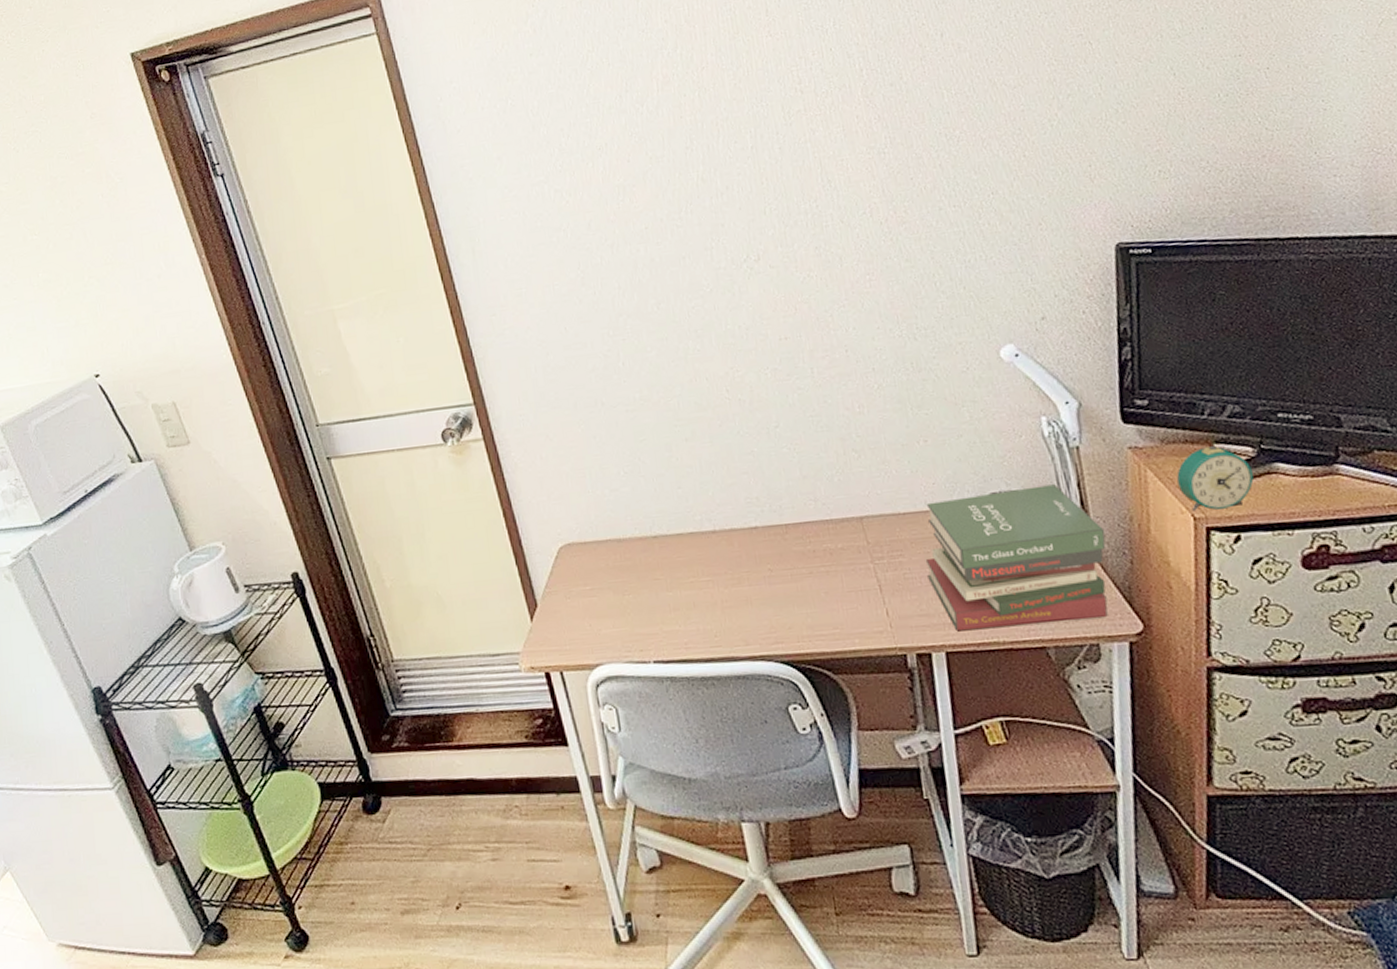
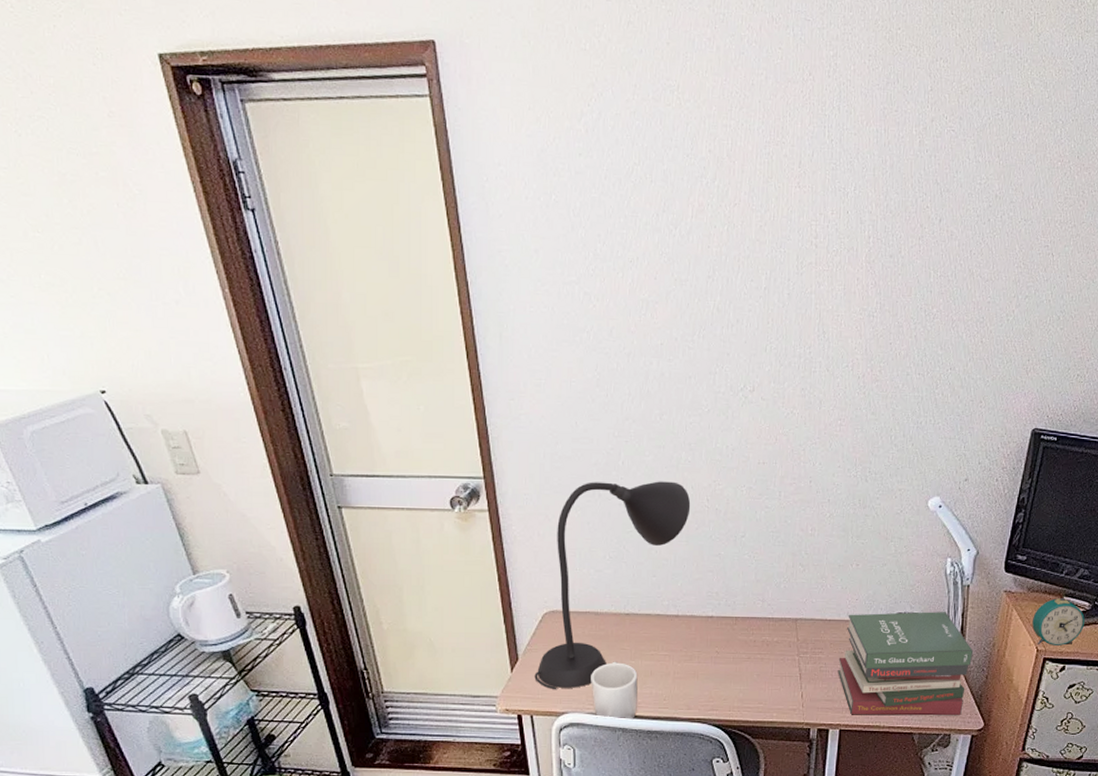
desk lamp: none [558,375,709,638] -> present [534,481,691,690]
mug: none [623,595,685,667] -> present [591,661,639,718]

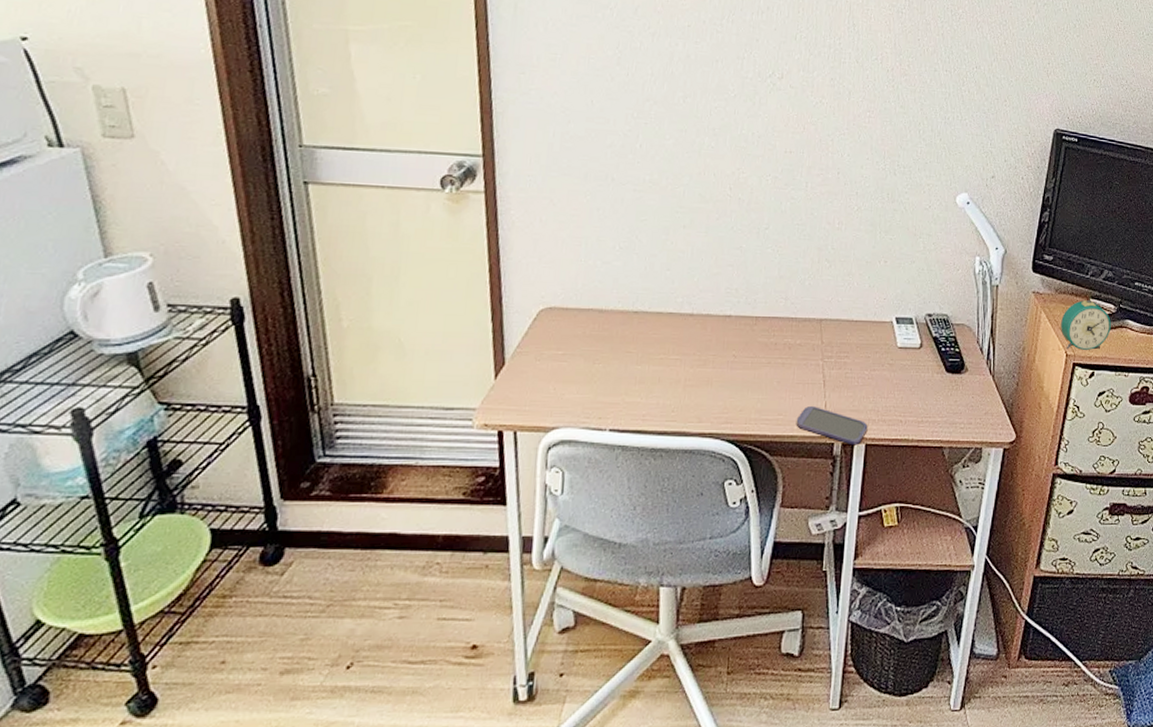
desk lamp: present [534,481,691,690] -> none [522,164,712,401]
mug: present [591,661,639,718] -> none [588,366,644,434]
mobile phone: none [776,696,842,731] -> present [797,406,868,446]
books: present [838,612,974,716] -> none [864,313,1004,427]

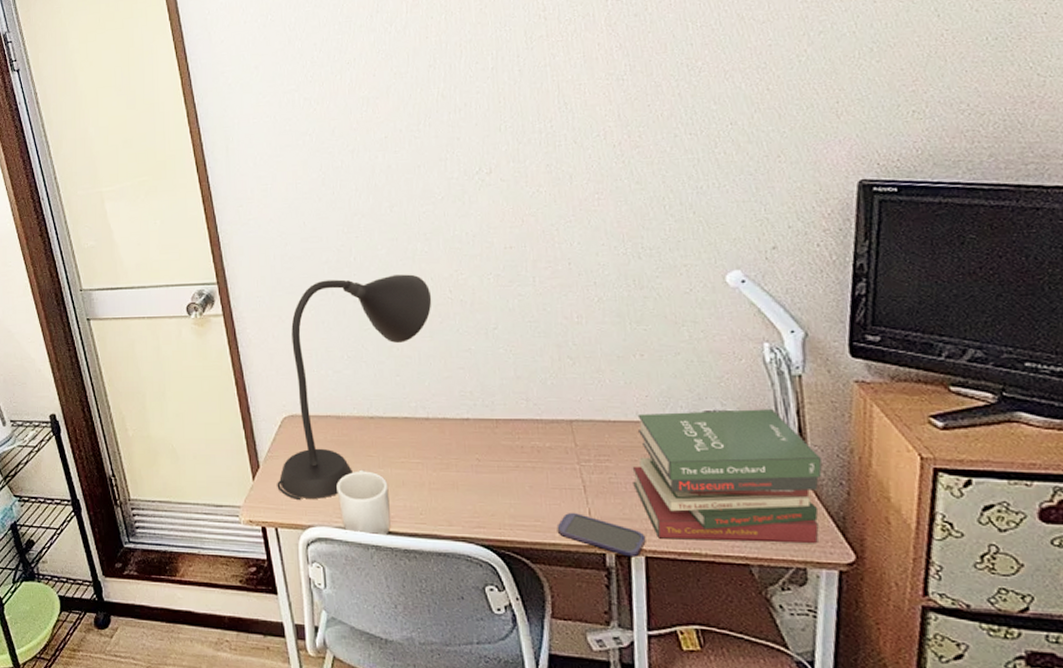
desk lamp: none [522,164,712,401] -> present [277,274,432,501]
mug: none [588,366,644,434] -> present [336,469,392,534]
books: none [864,313,1004,427] -> present [632,409,823,544]
alarm clock: present [1061,300,1111,351] -> none [906,389,991,453]

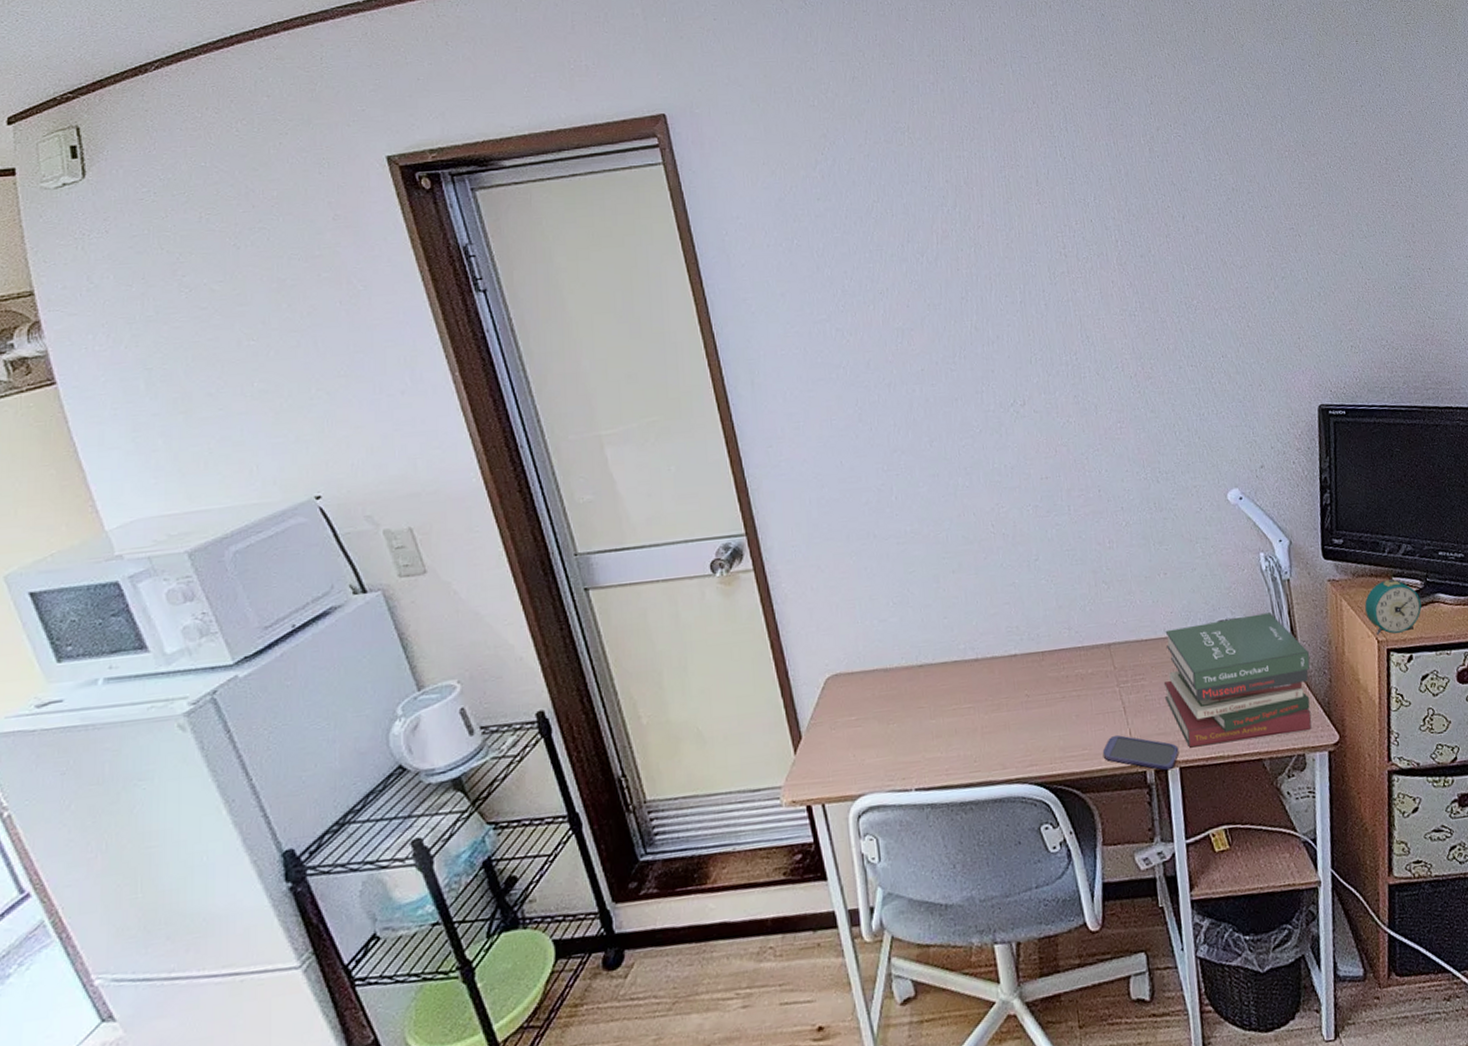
desk lamp: present [277,274,432,501] -> none [822,510,976,769]
mug: present [336,469,392,534] -> none [887,723,946,796]
alarm clock: none [906,389,991,453] -> present [1365,579,1422,636]

